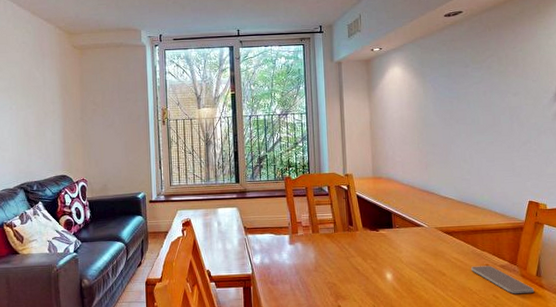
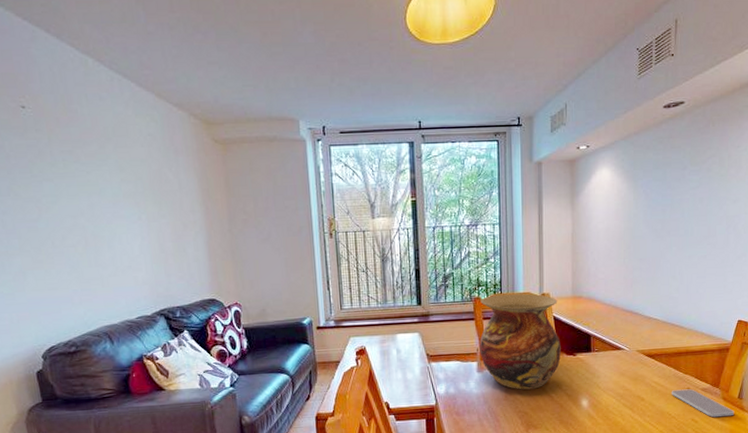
vase: none [291,173,365,262] -> present [479,293,561,390]

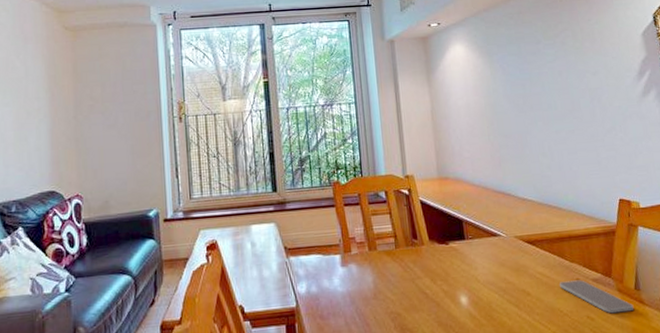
vase: present [479,293,561,390] -> none [340,175,432,287]

